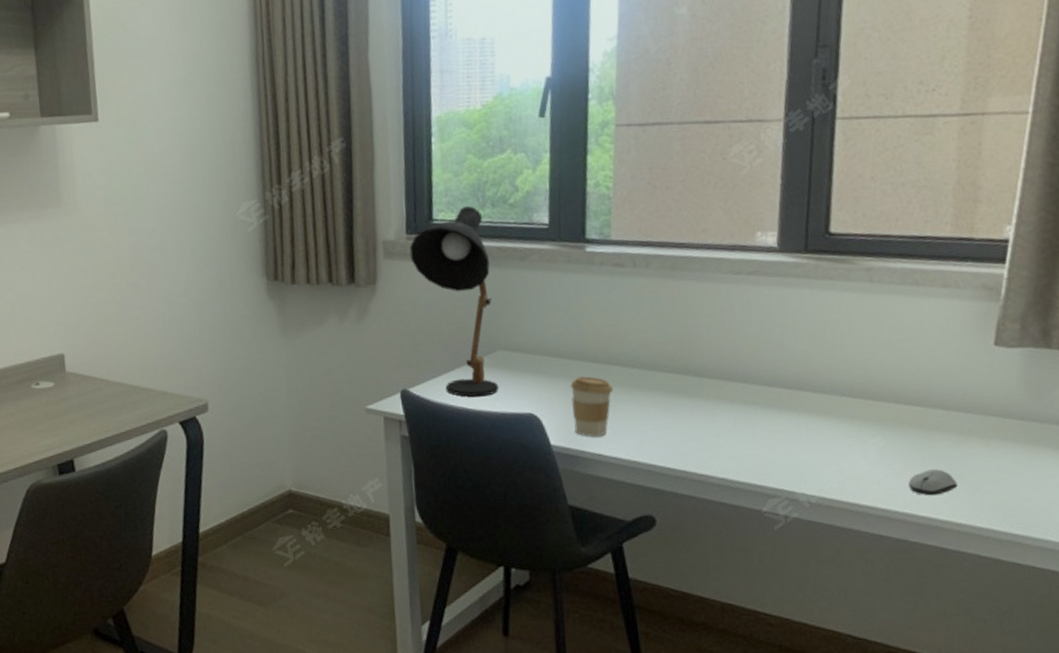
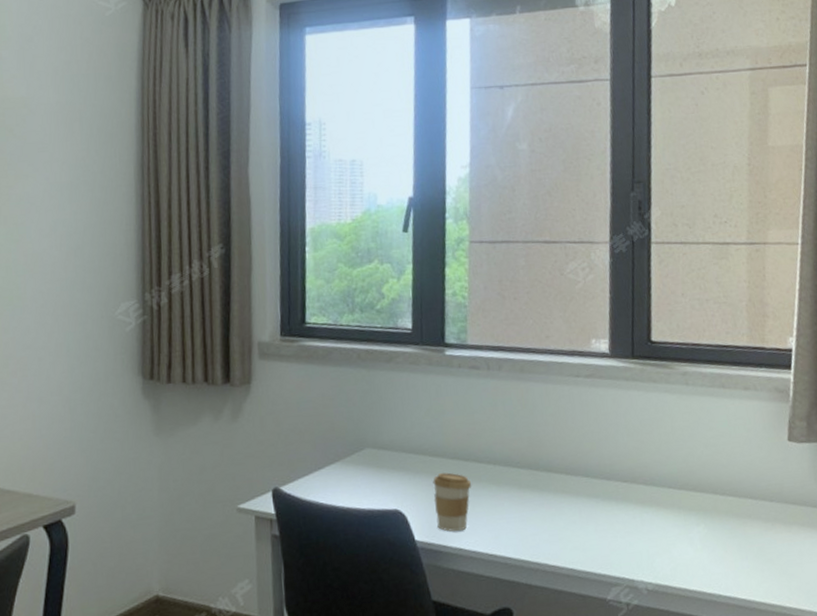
desk lamp: present [409,206,499,397] -> none [283,311,367,495]
computer mouse: present [908,469,958,496] -> none [728,554,769,580]

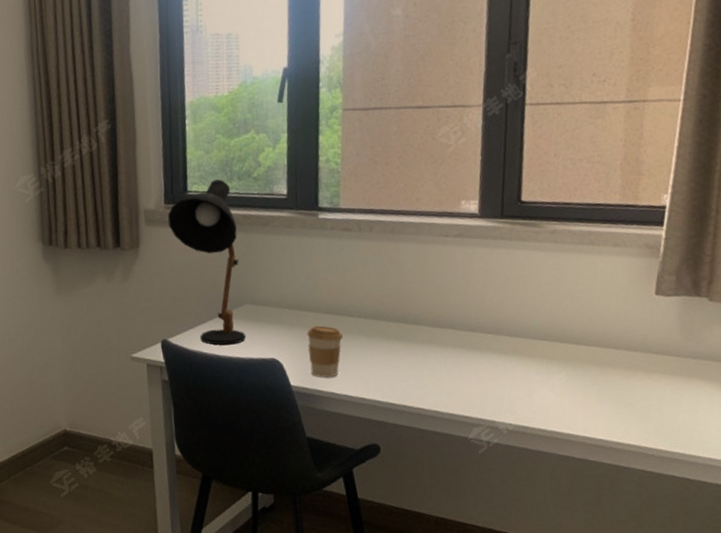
desk lamp: none [283,311,367,495] -> present [167,179,246,345]

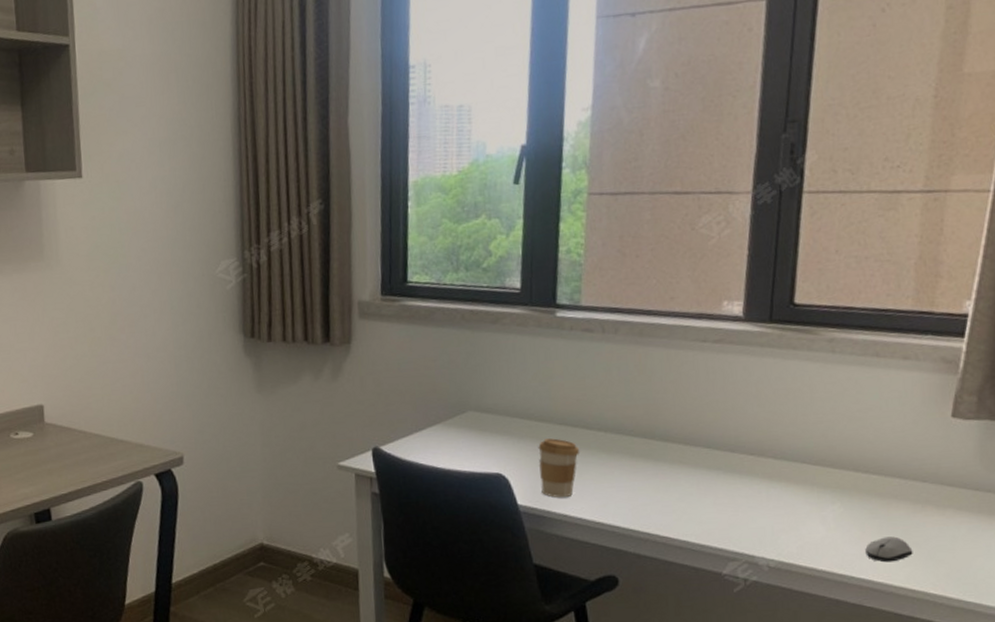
desk lamp: present [167,179,246,345] -> none [384,269,469,457]
computer mouse: none [588,399,627,422] -> present [865,536,913,563]

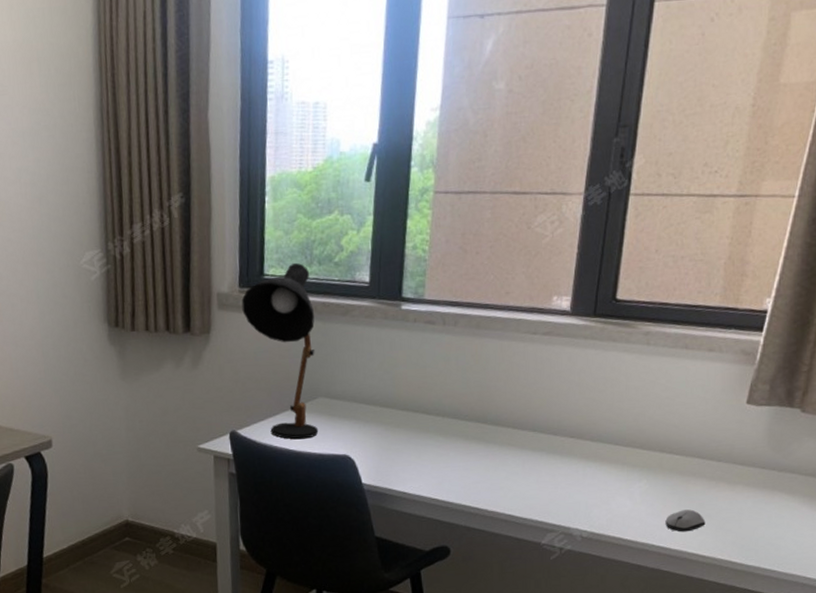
desk lamp: none [384,269,469,457] -> present [241,263,319,440]
coffee cup: present [538,438,579,498] -> none [382,423,419,477]

